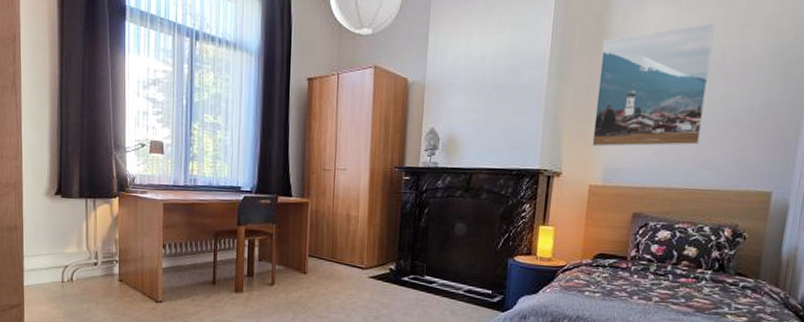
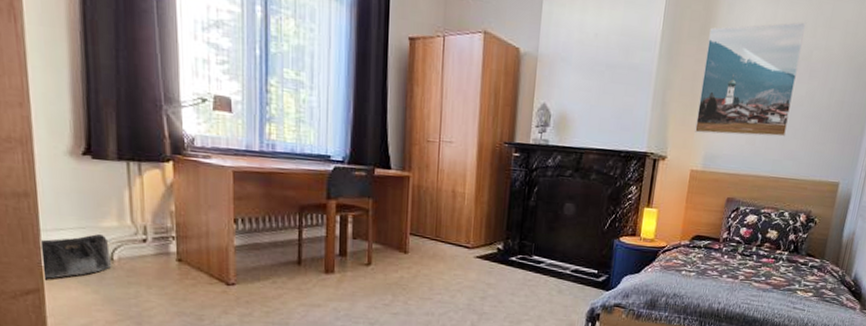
saddlebag: none [24,259,72,296] -> present [42,234,112,279]

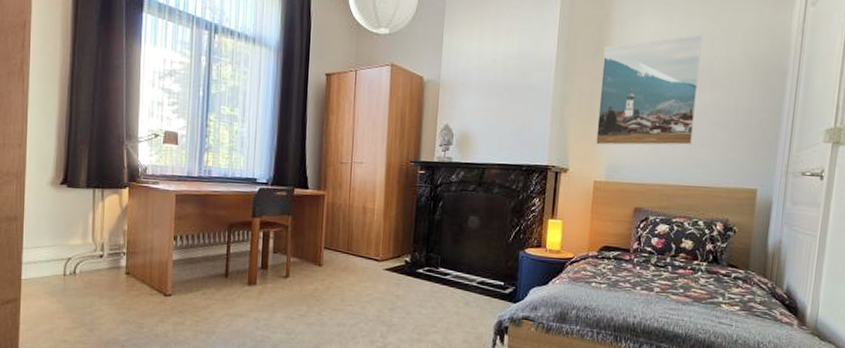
saddlebag: present [42,234,112,279] -> none [22,251,74,290]

